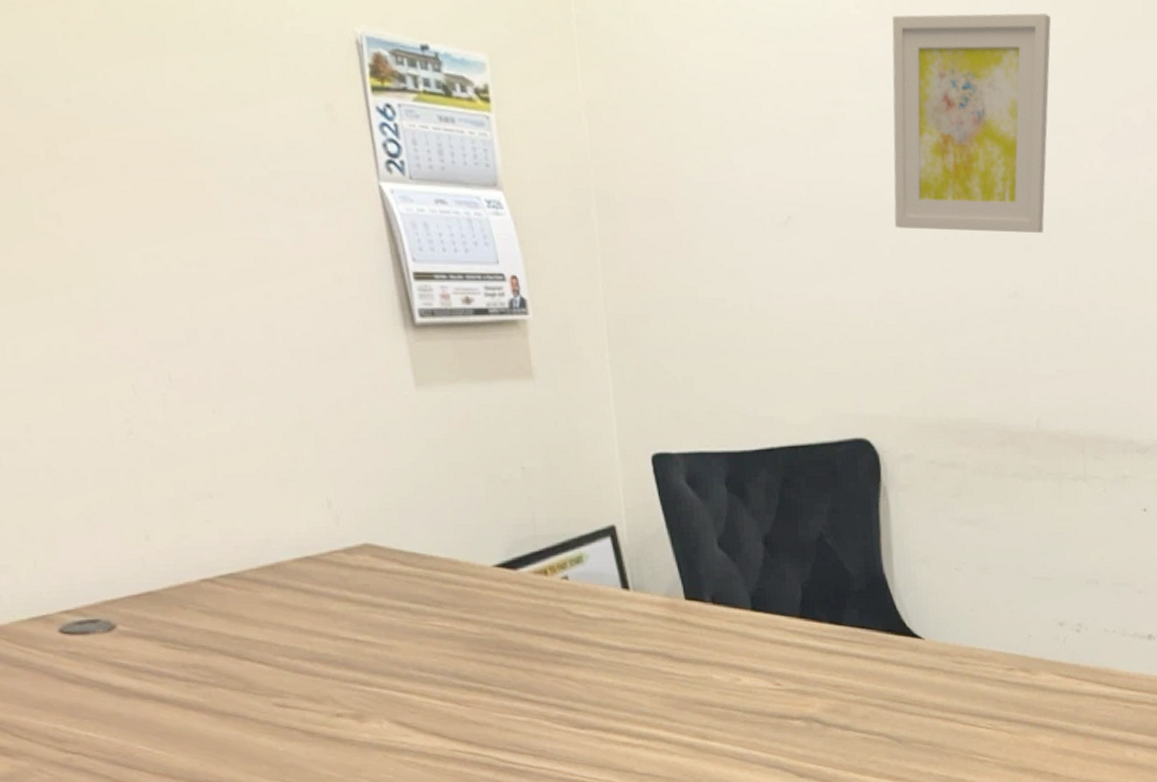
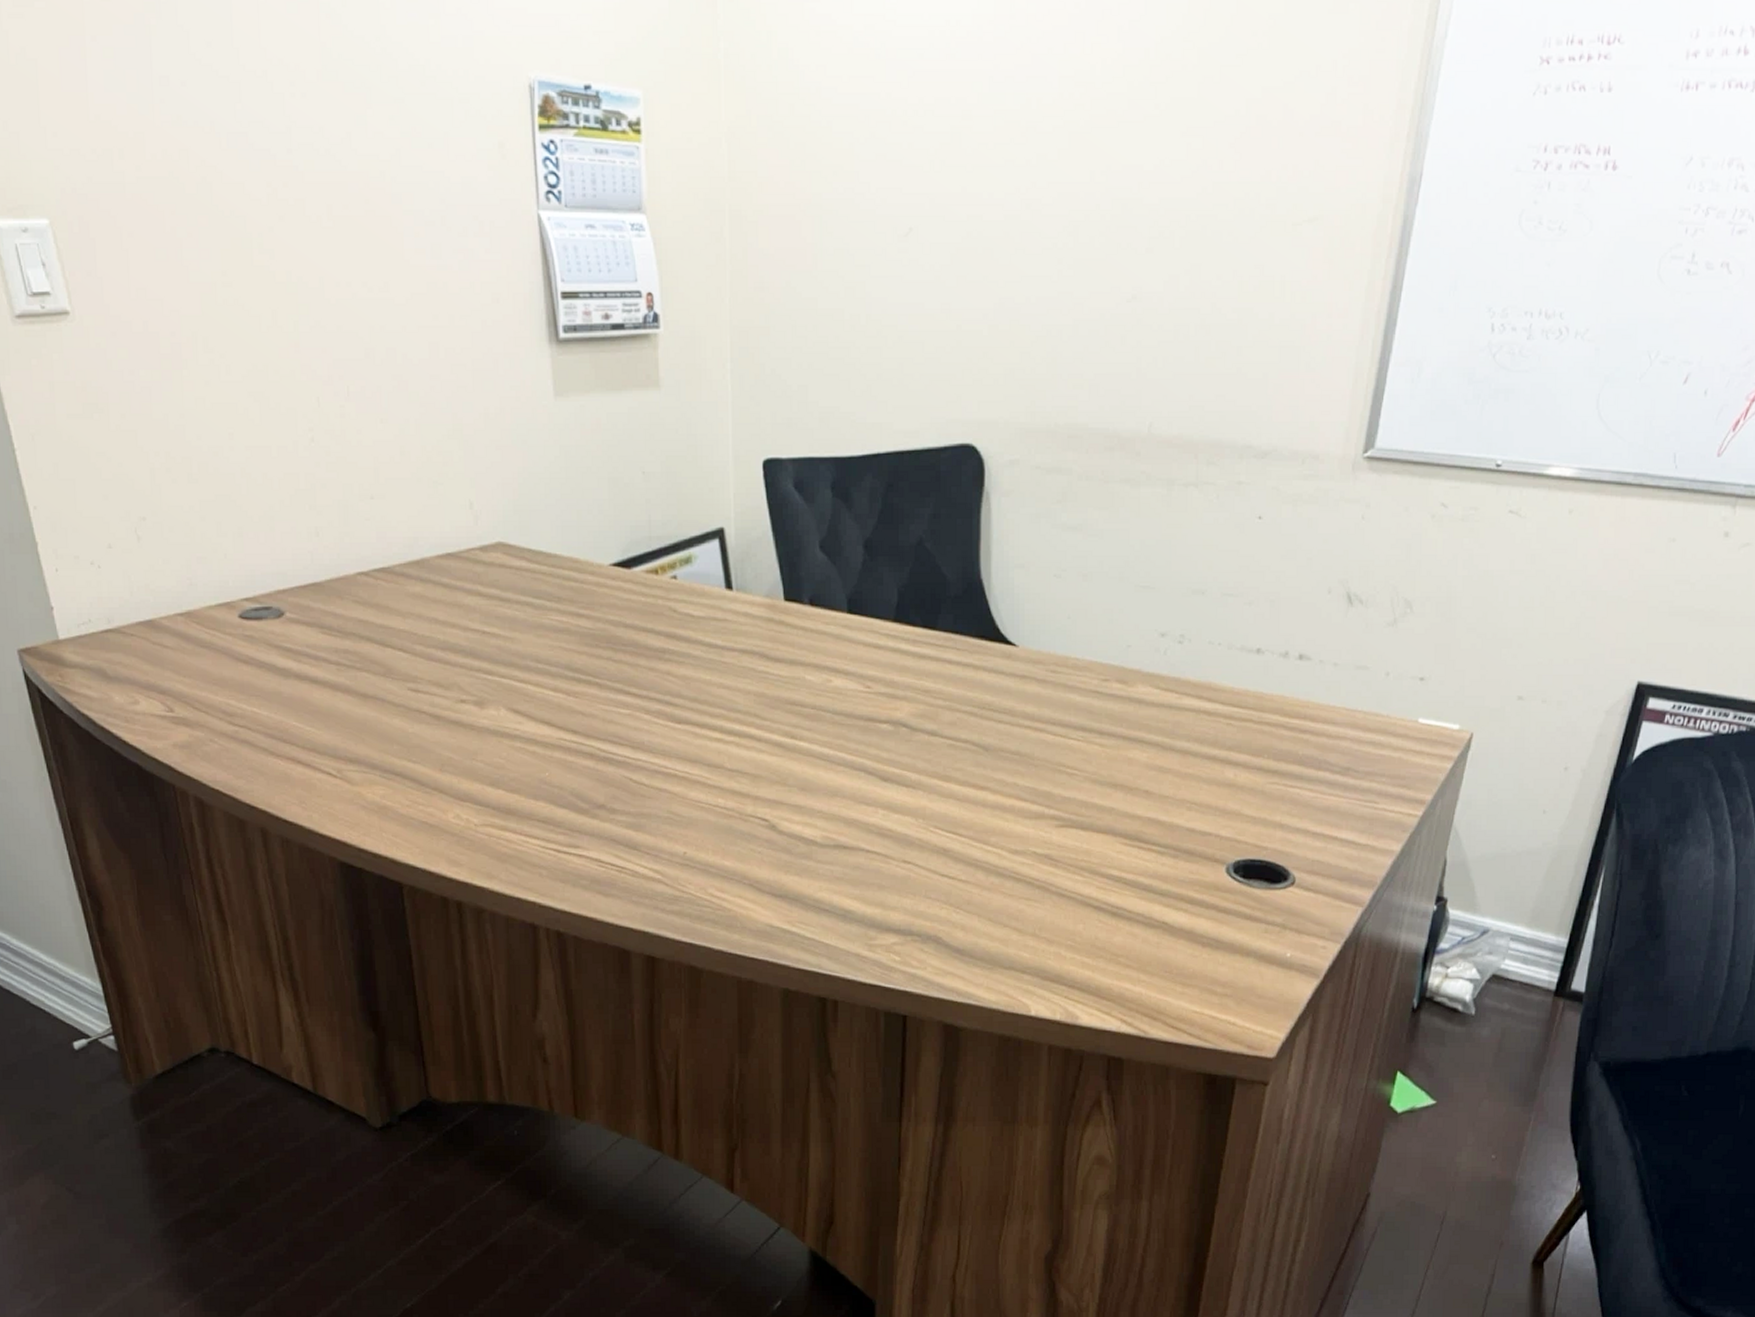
wall art: present [892,13,1051,233] -> none [1013,17,1186,235]

